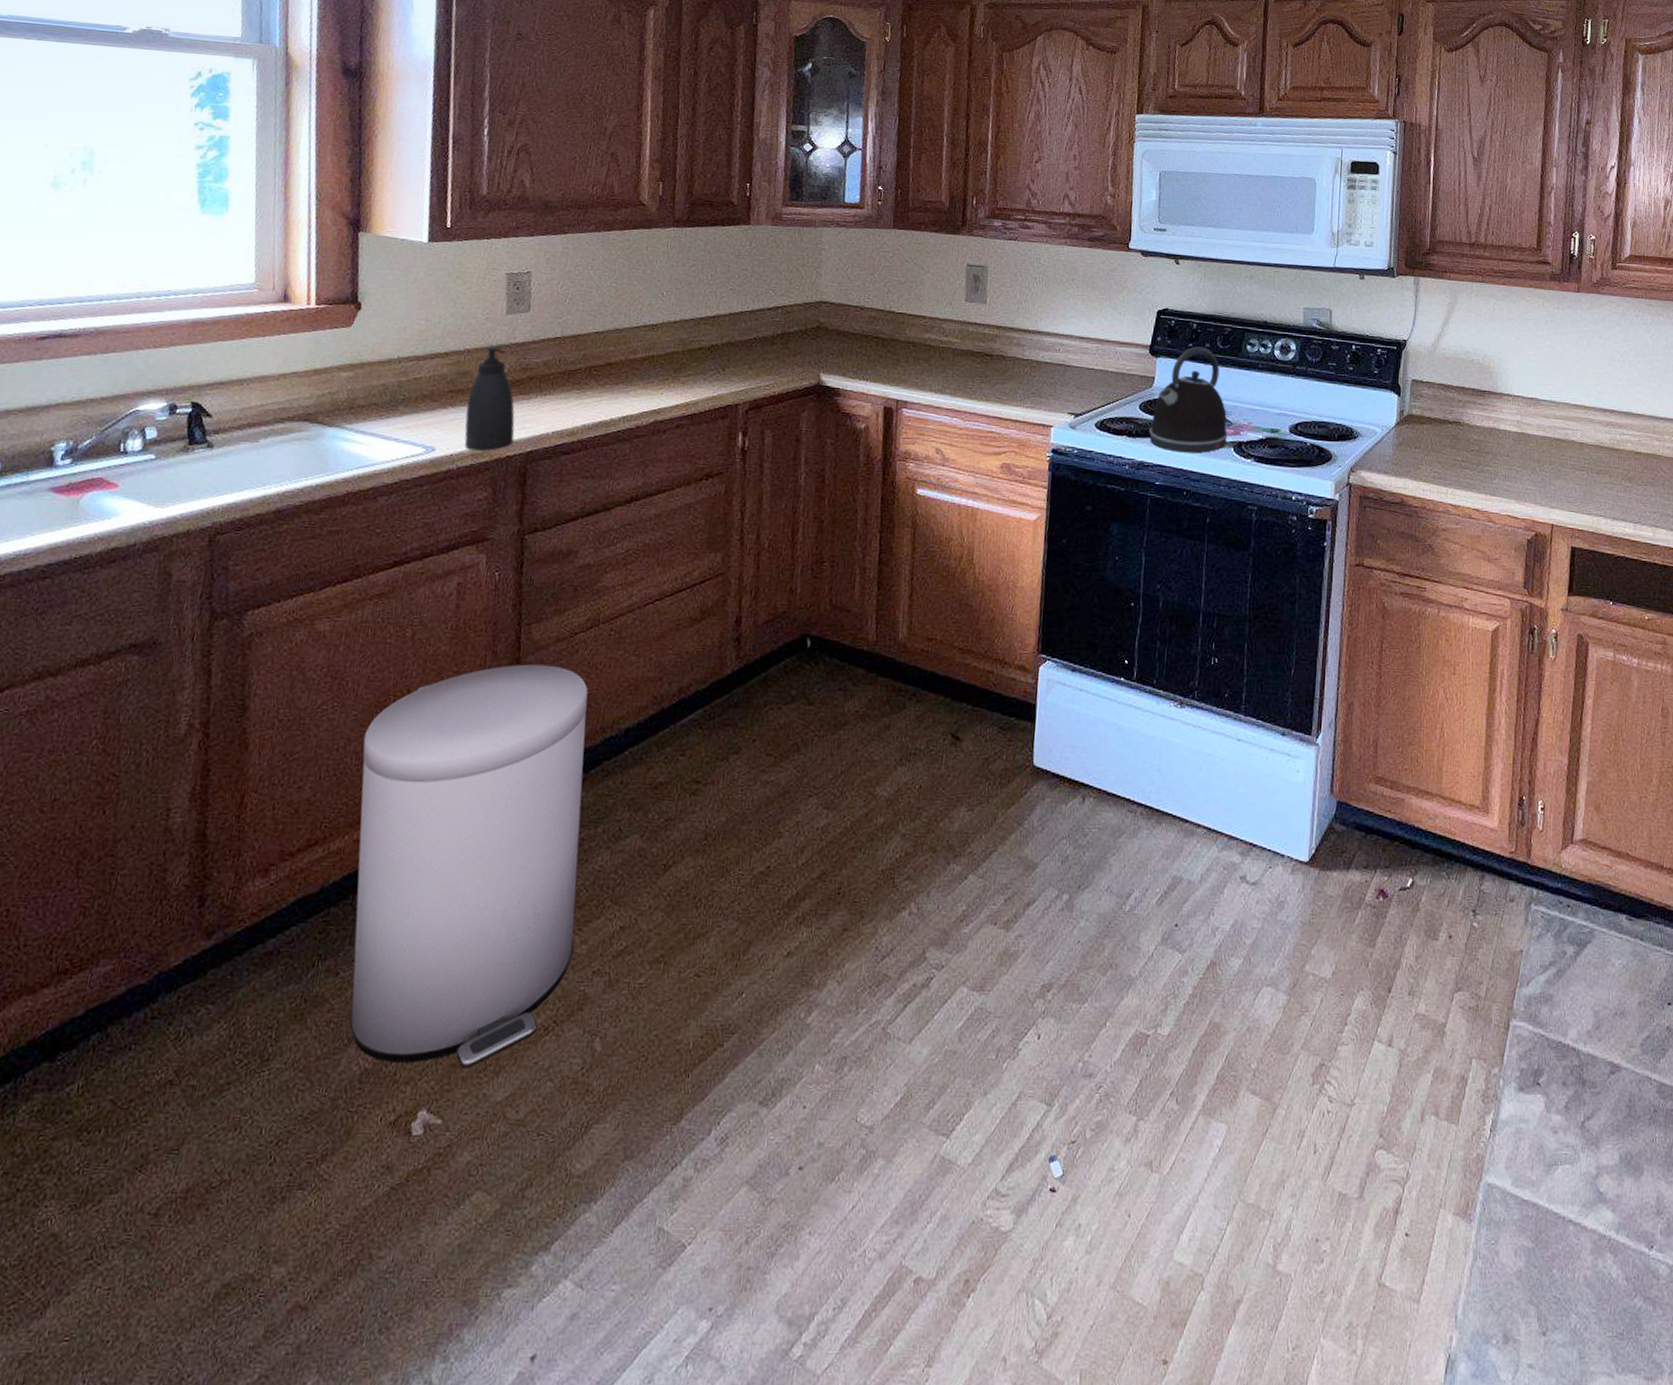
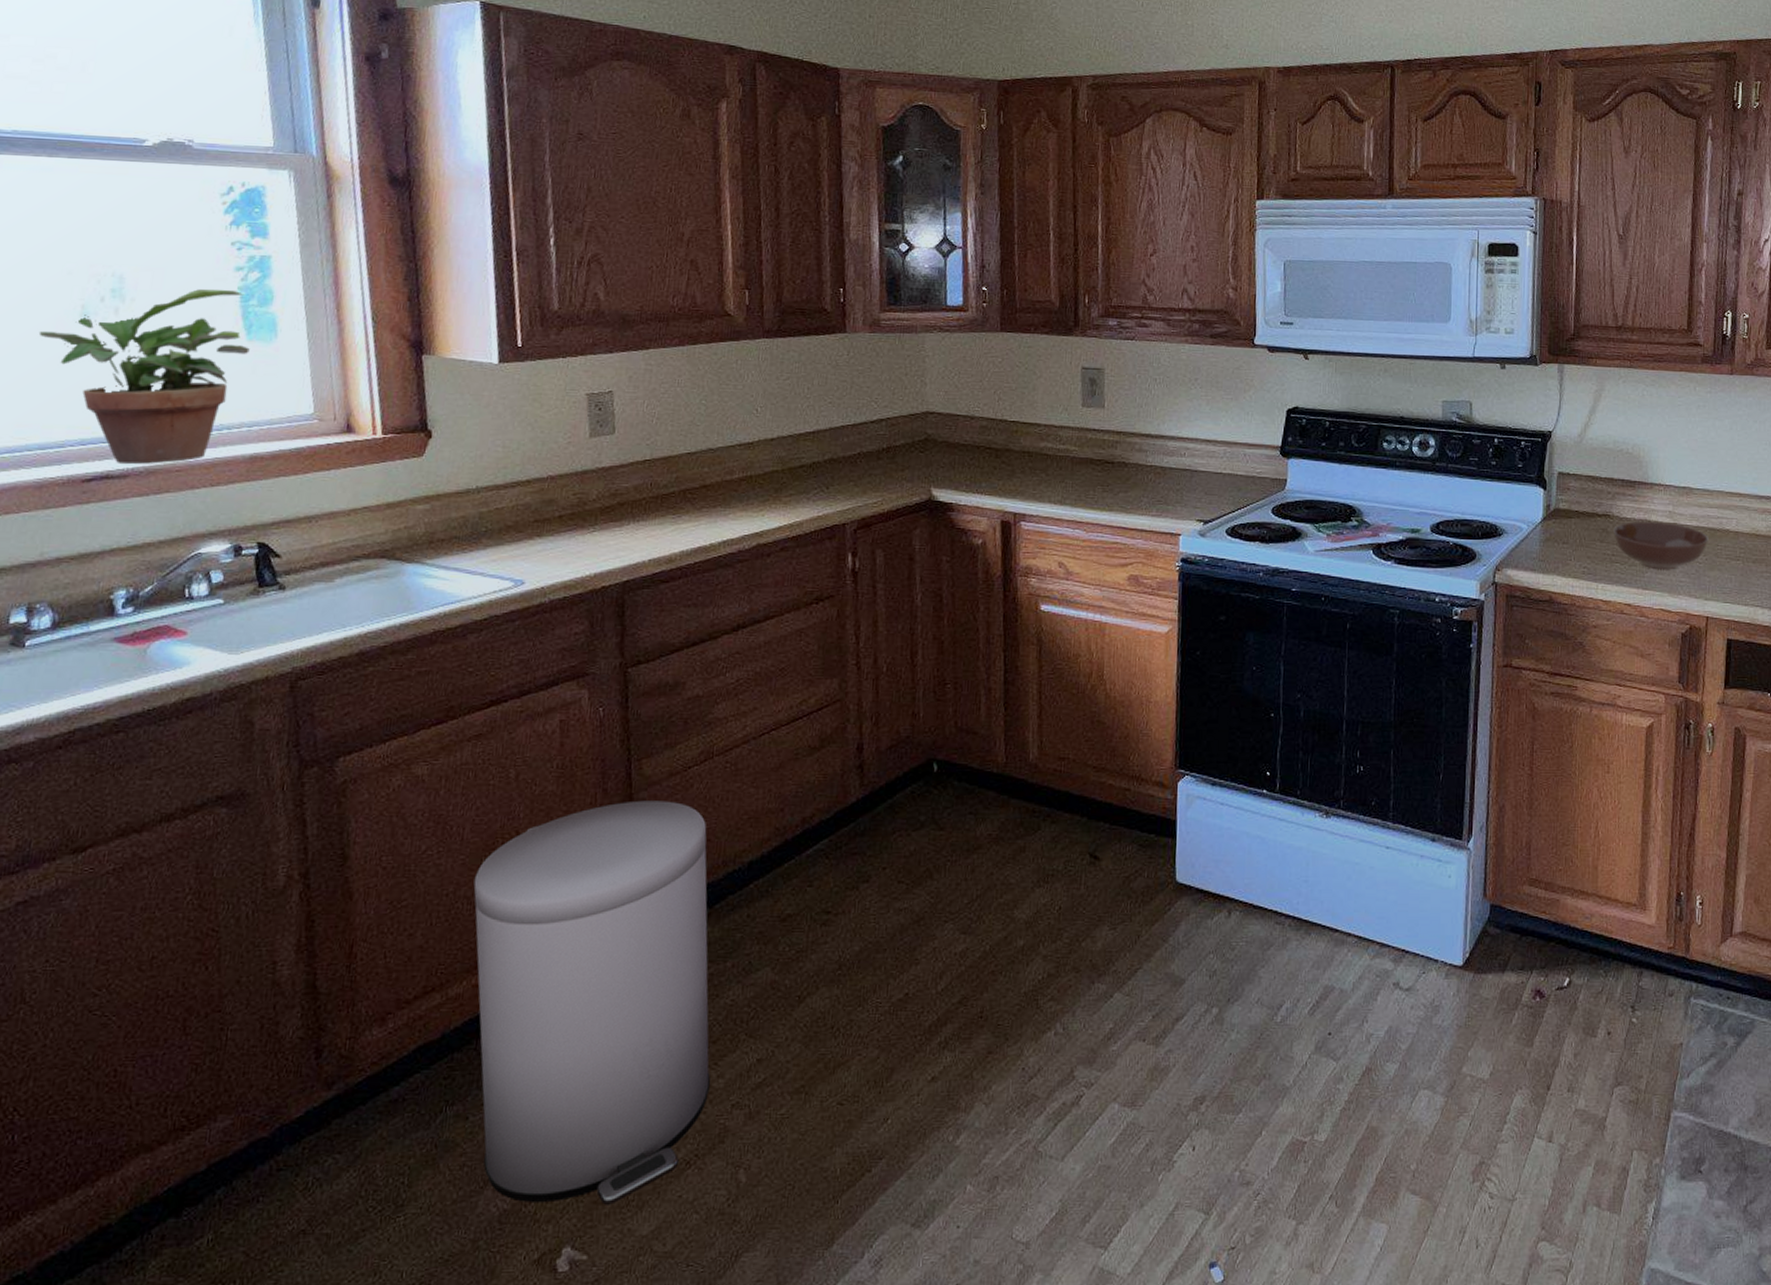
potted plant: none [12,165,202,326] -> present [38,289,250,465]
soap dispenser: present [464,347,515,452] -> none [554,473,609,584]
kettle: present [1149,346,1228,453] -> none [1283,445,1366,557]
bowl: none [1464,429,1554,478] -> present [1614,522,1709,570]

